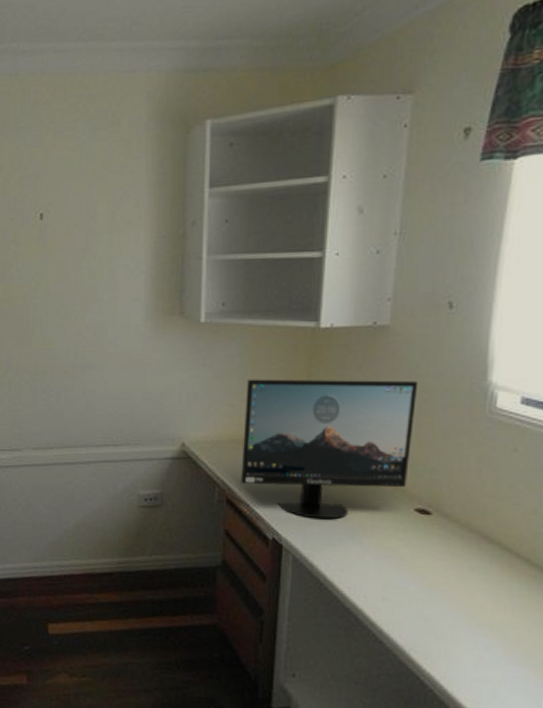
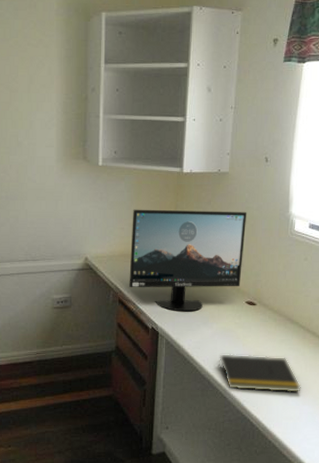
notepad: none [370,581,505,646] -> present [218,354,301,393]

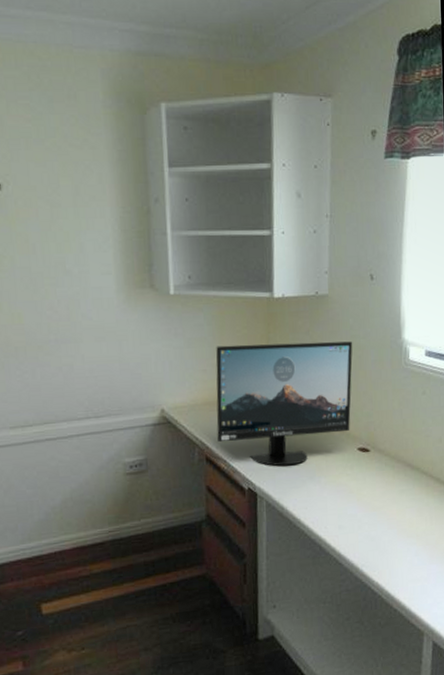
notepad: present [218,354,301,393] -> none [330,509,427,554]

